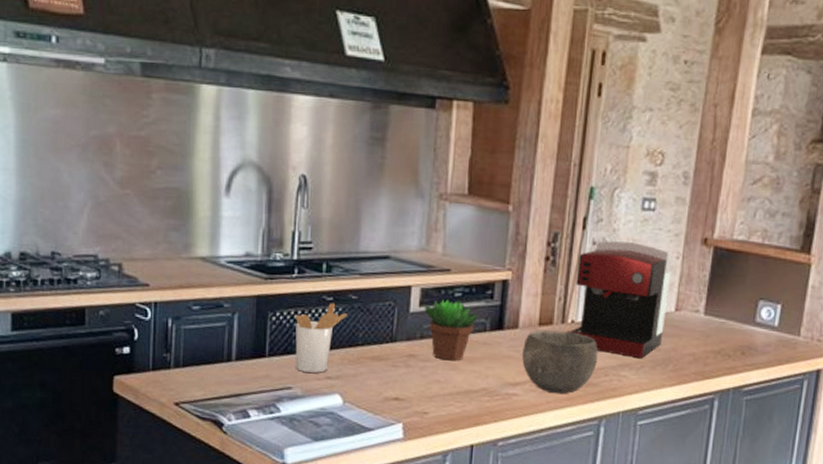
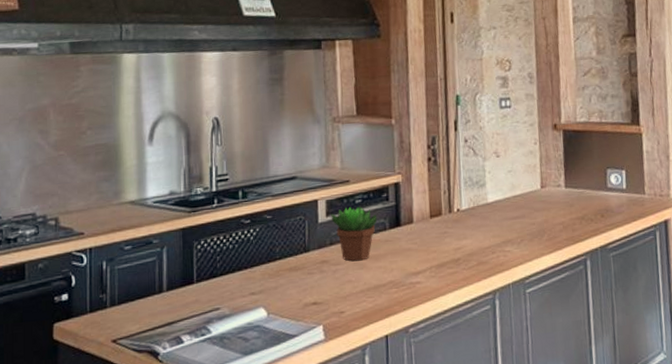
utensil holder: present [295,303,348,374] -> none [218,225,264,292]
bowl: present [522,330,598,395] -> none [419,219,484,276]
coffee maker: present [571,241,673,359] -> none [455,136,535,234]

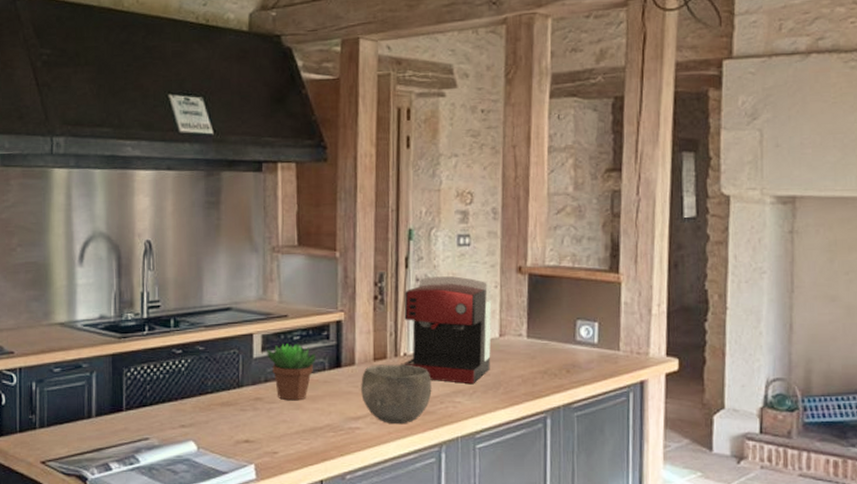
bowl: none [419,219,484,276] -> present [361,364,432,425]
coffee maker: none [455,136,535,234] -> present [404,276,492,385]

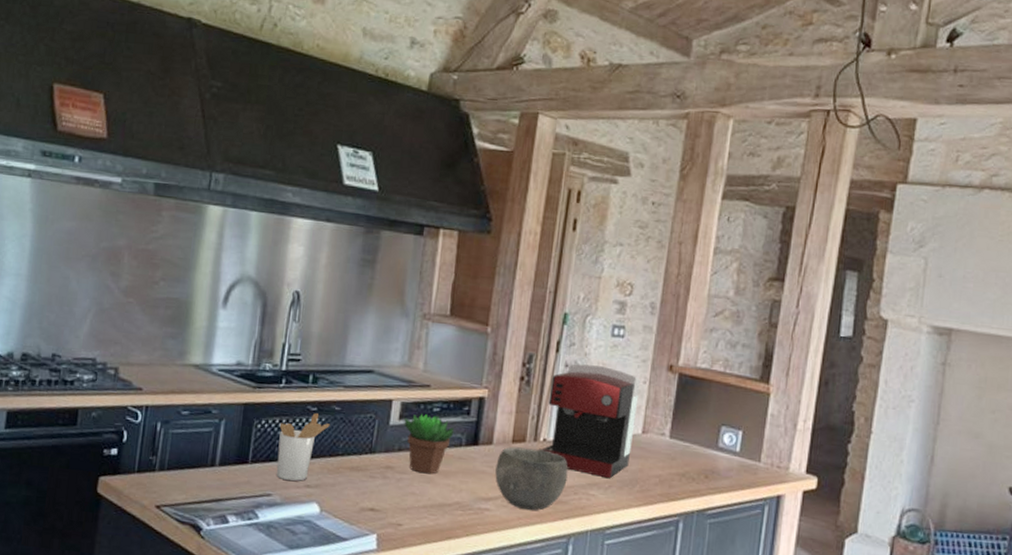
utensil holder: none [148,356,196,423] -> present [276,413,330,481]

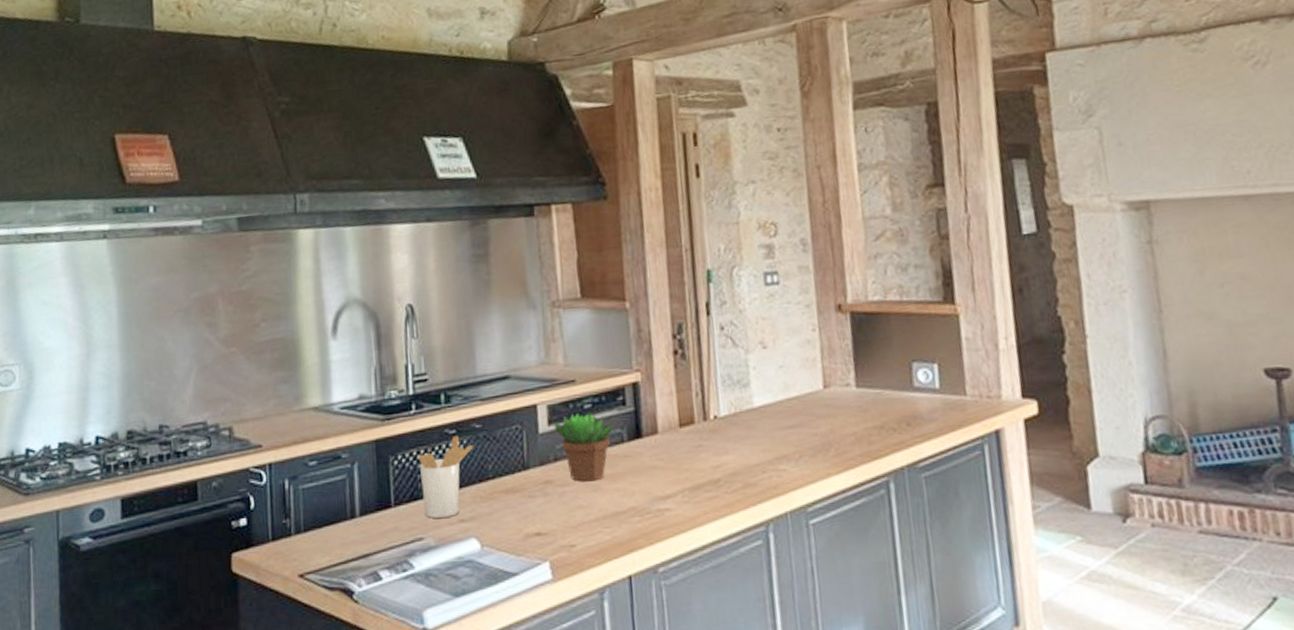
bowl: present [495,447,568,511] -> none [667,428,751,502]
coffee maker: present [543,364,640,479] -> none [708,321,817,448]

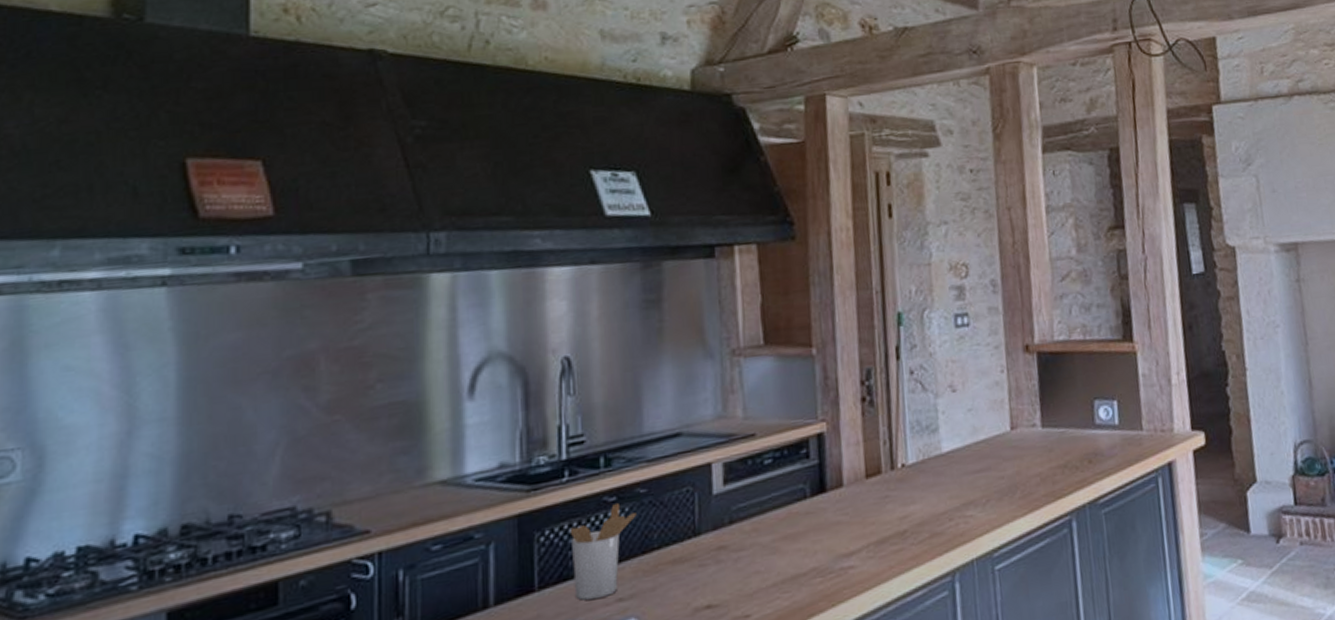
succulent plant: present [553,413,613,482] -> none [729,469,795,545]

